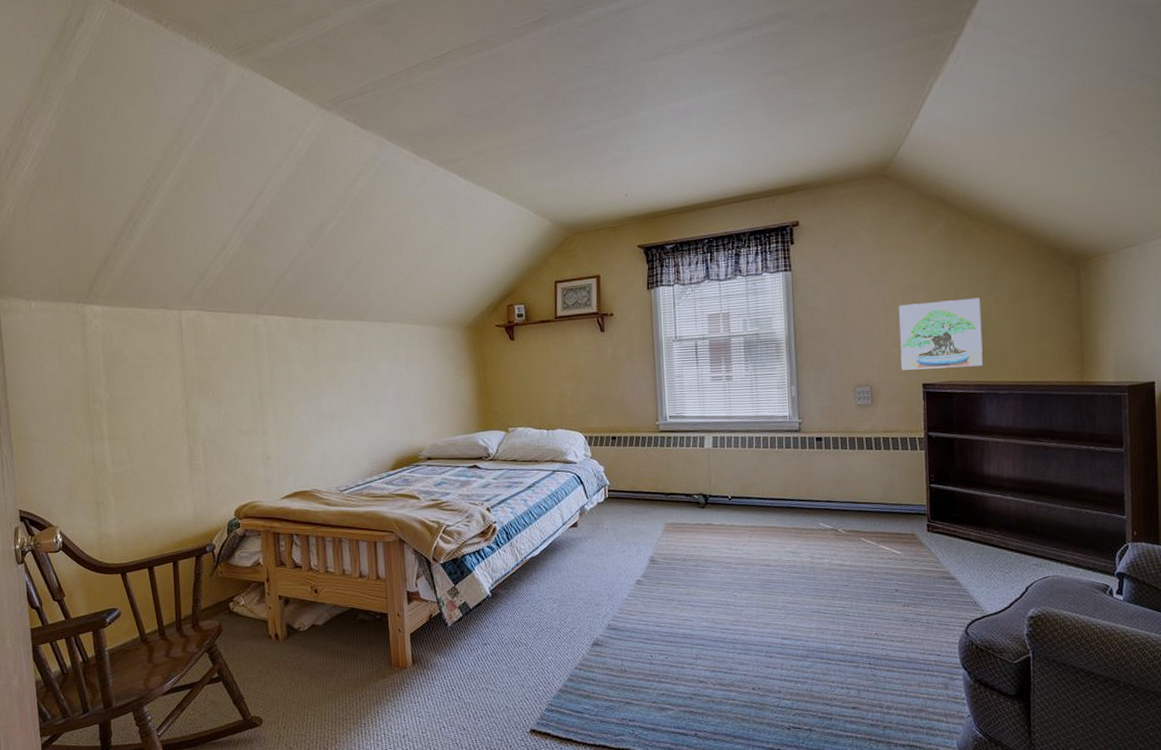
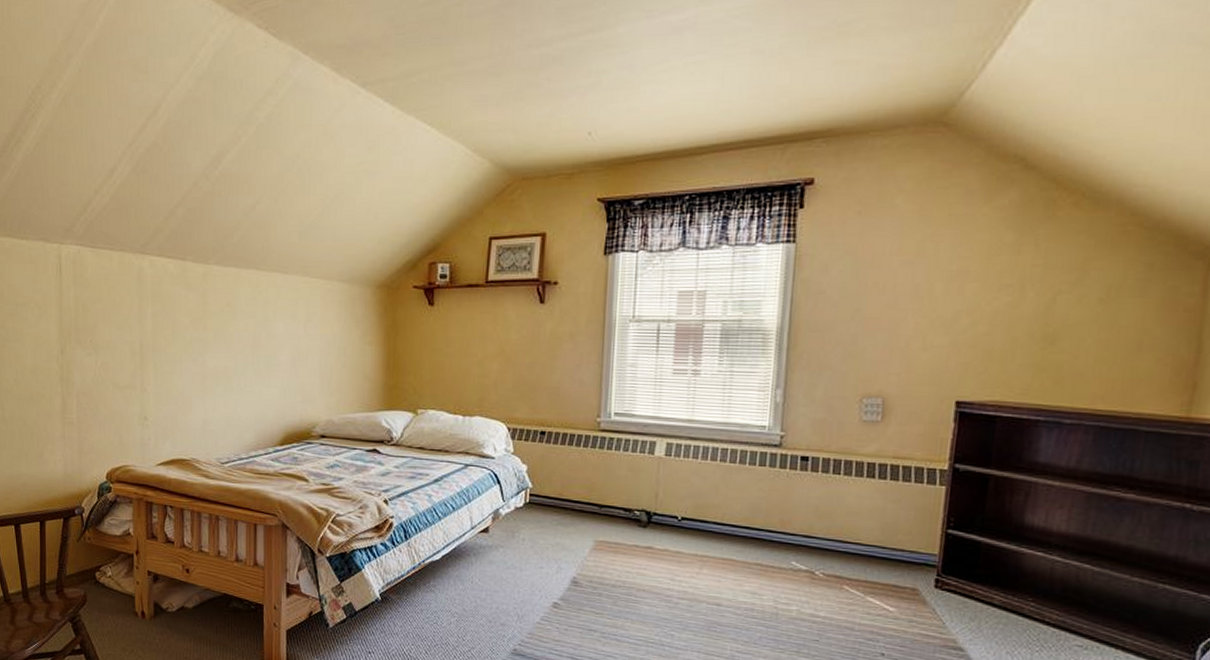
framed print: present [898,297,983,370] -> none [929,294,1055,385]

